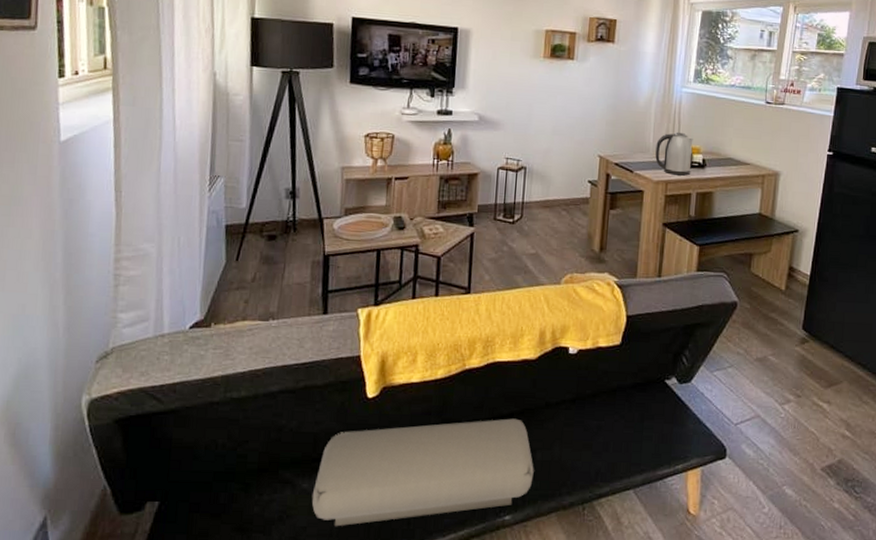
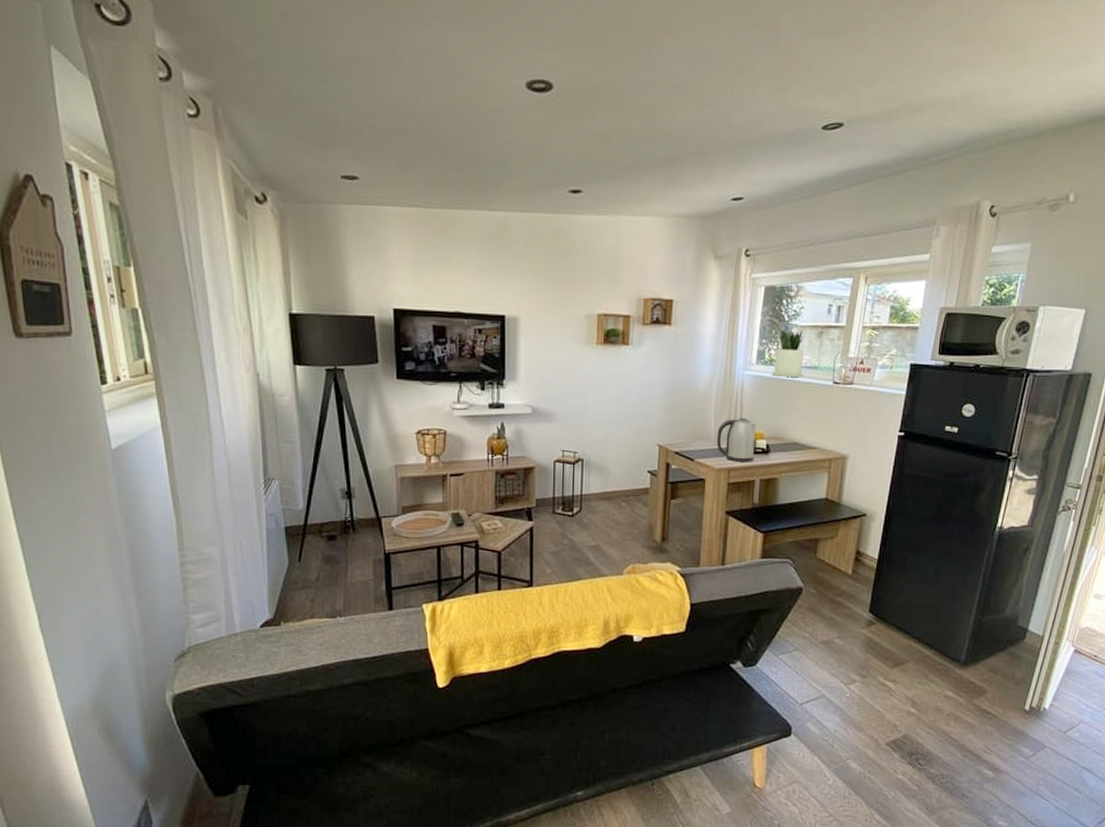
cushion: present [311,418,534,527] -> none [392,703,603,804]
planter: none [708,50,739,97] -> present [771,328,805,378]

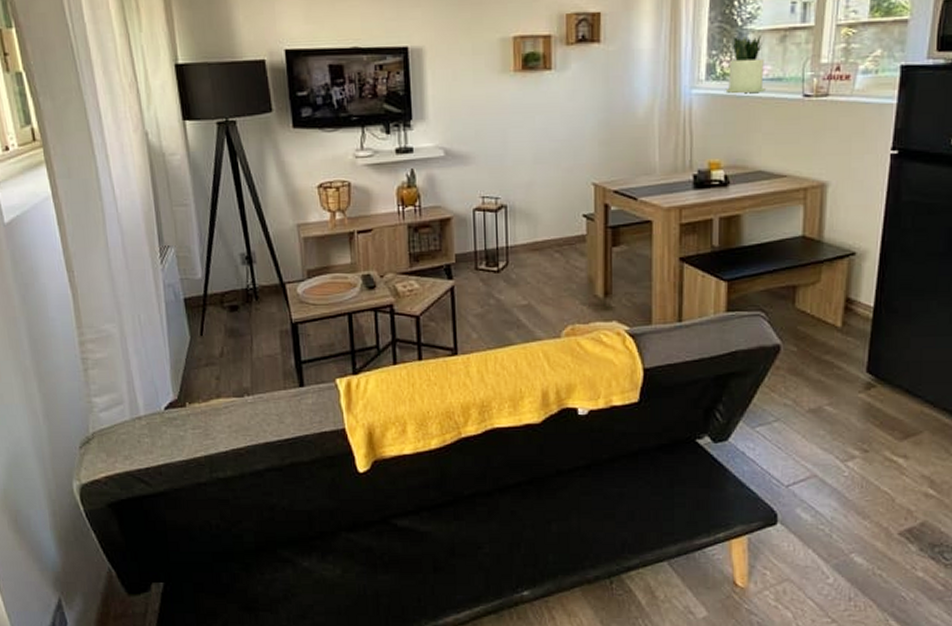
kettle: present [717,417,757,462] -> none [663,144,711,198]

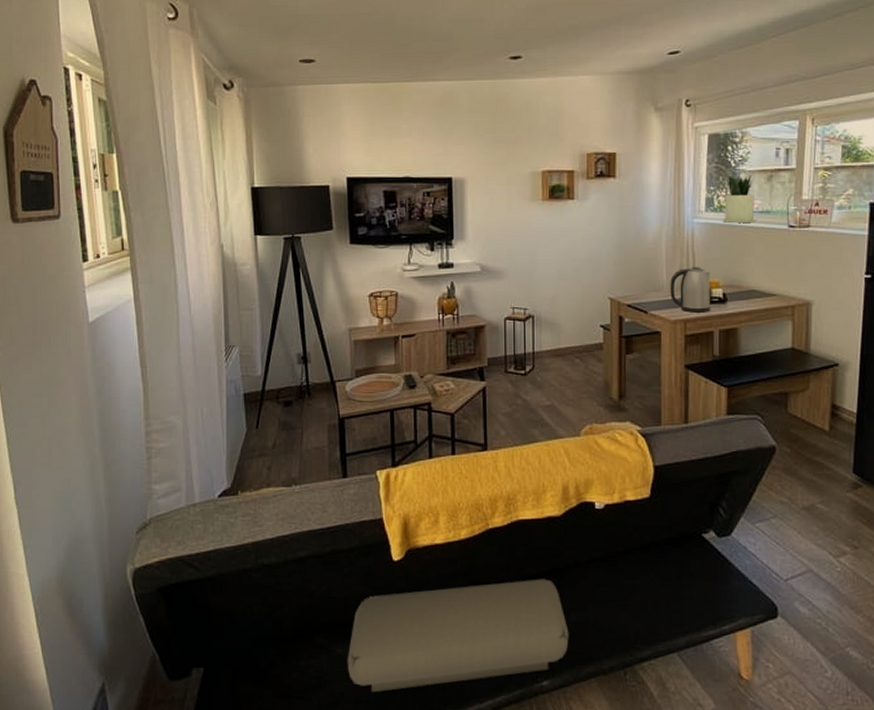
cushion: none [314,488,551,605] -> present [347,579,569,693]
kettle: none [663,144,711,198] -> present [670,266,711,313]

